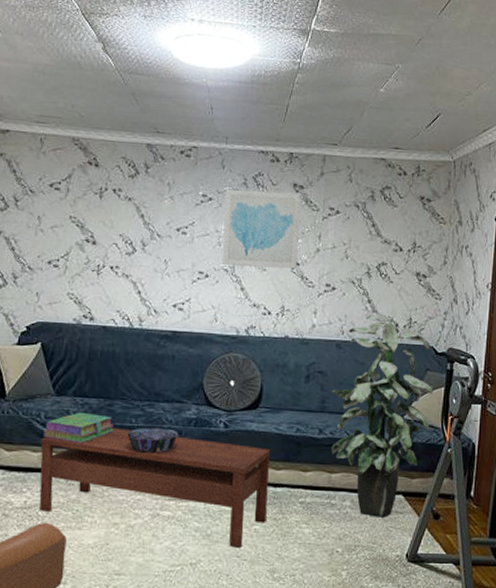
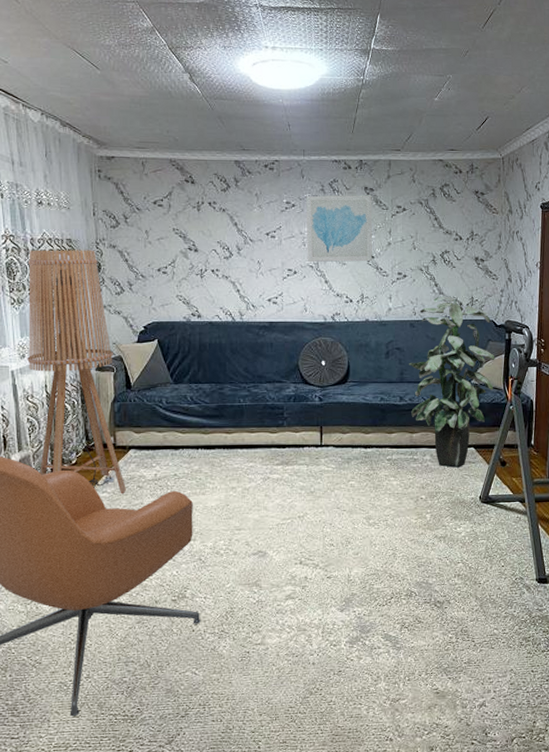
coffee table: present [39,427,271,548] -> none [164,407,360,501]
stack of books: present [44,412,114,443] -> none [167,396,226,422]
decorative bowl: present [127,427,179,453] -> none [237,405,281,427]

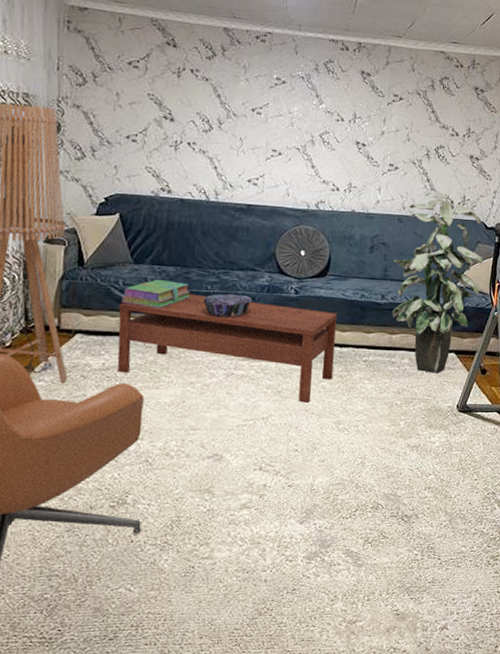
coffee table: none [164,407,360,501] -> present [117,293,338,403]
stack of books: none [167,396,226,422] -> present [122,279,191,308]
decorative bowl: none [237,405,281,427] -> present [203,293,252,318]
wall art: present [306,195,372,263] -> none [294,73,369,150]

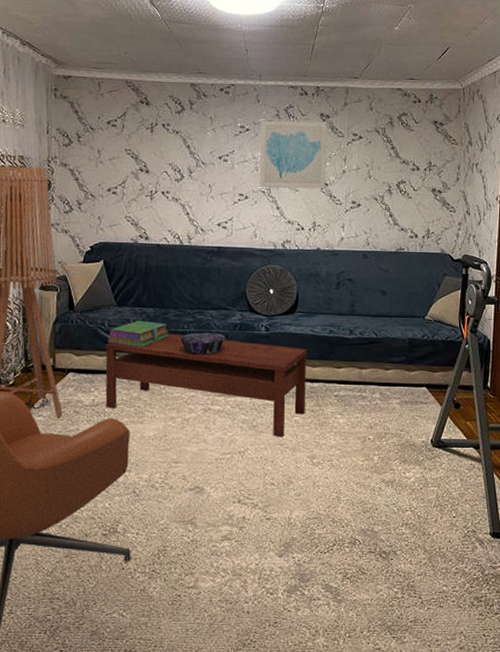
wall art: none [294,73,369,150] -> present [259,120,328,189]
indoor plant: present [392,192,483,373] -> none [359,227,451,408]

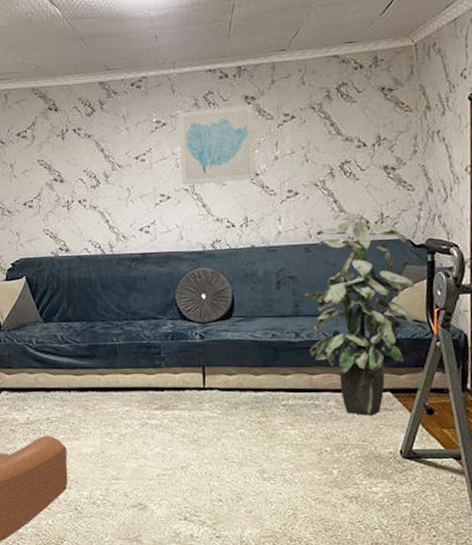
coffee table: present [105,333,307,437] -> none [35,347,251,451]
stack of books: present [108,320,169,347] -> none [37,335,98,363]
decorative bowl: present [180,332,226,355] -> none [110,344,158,368]
indoor plant: none [359,227,451,408] -> present [304,213,415,416]

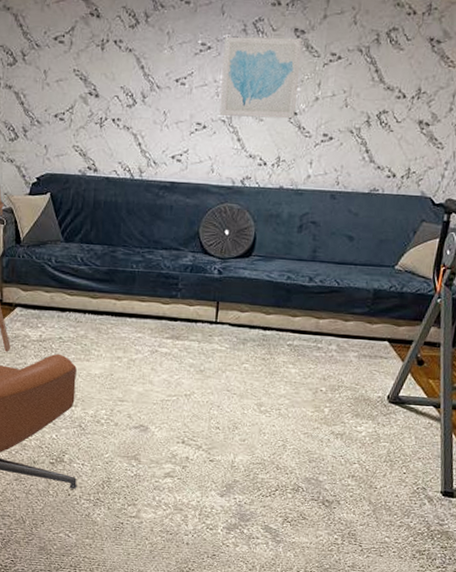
indoor plant: present [304,213,415,416] -> none [320,164,428,362]

